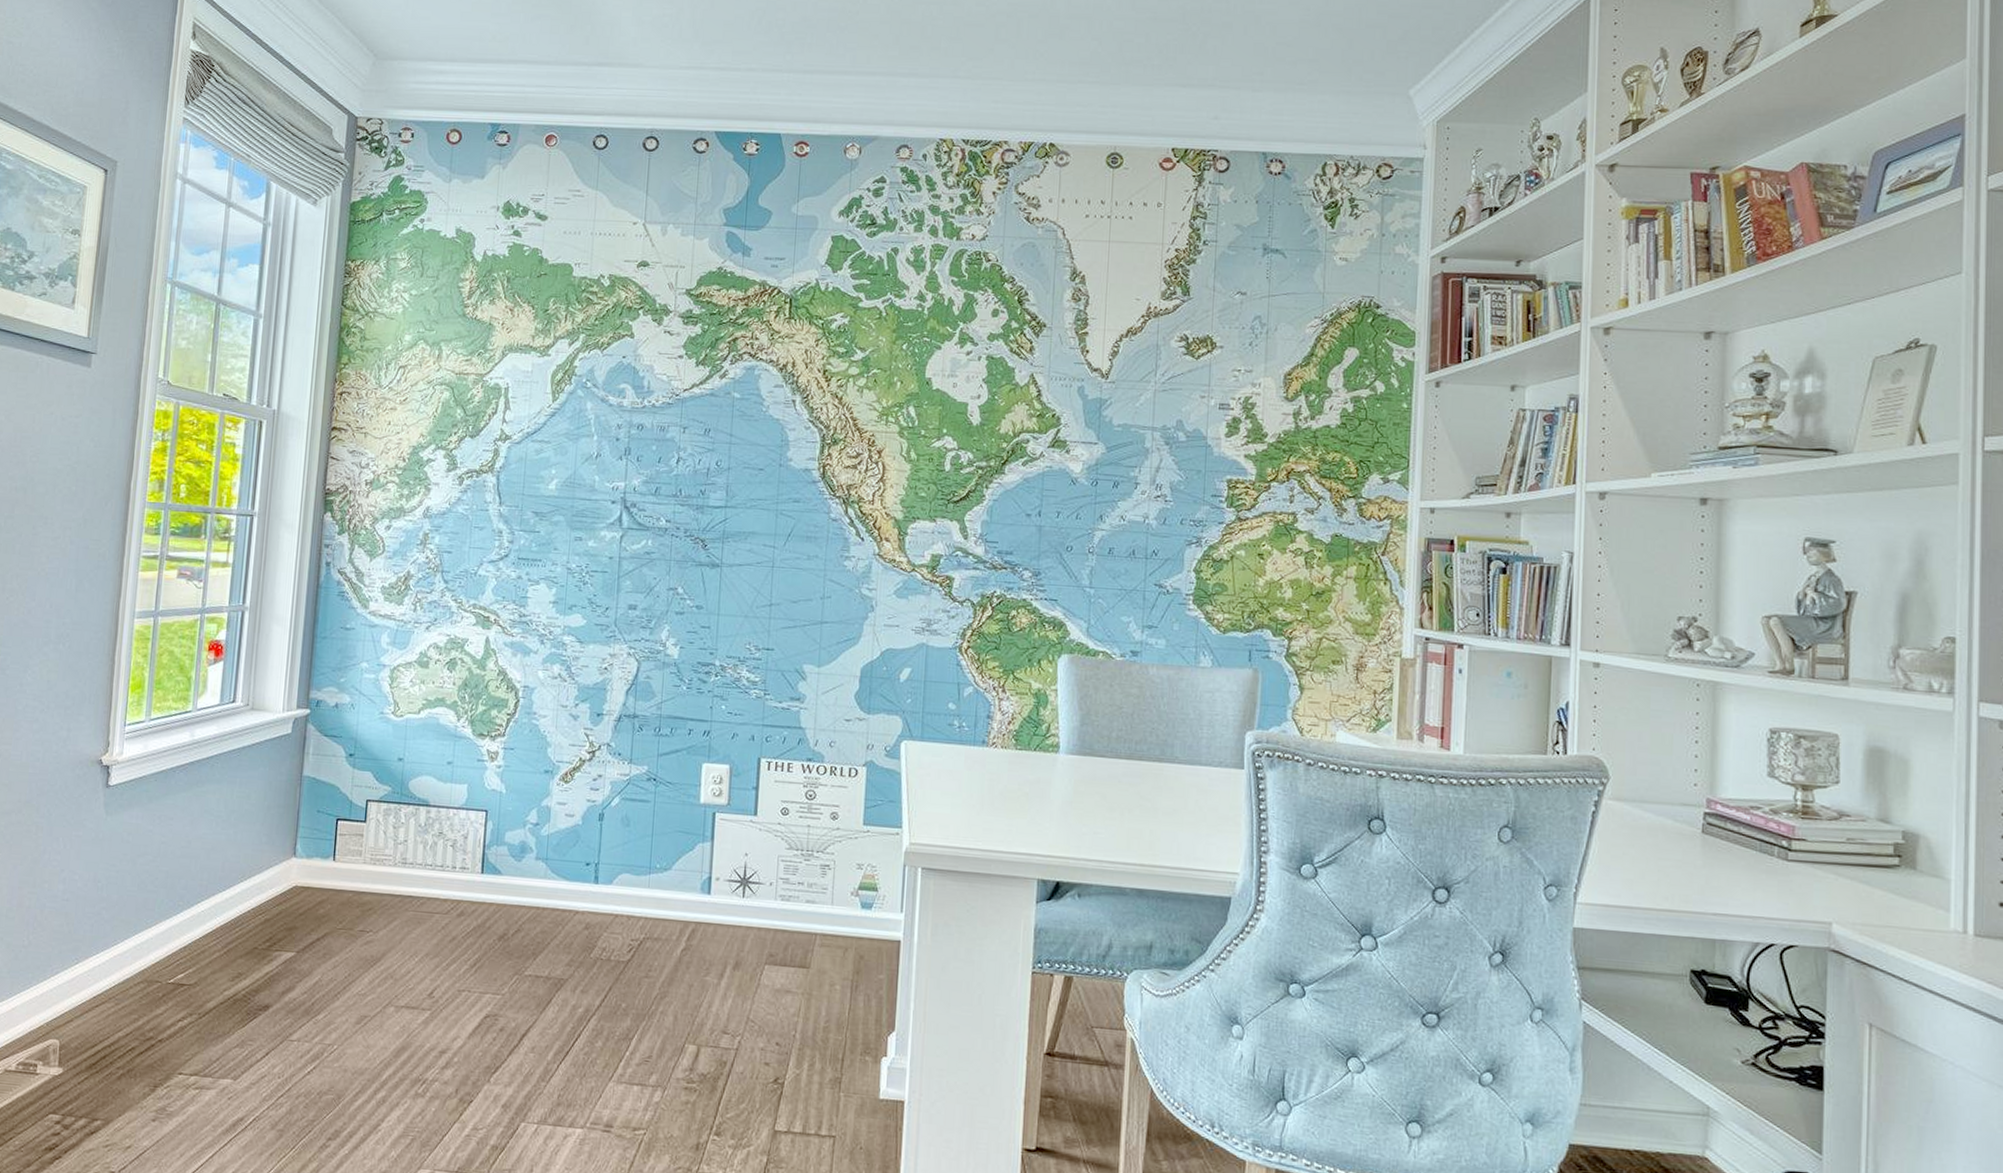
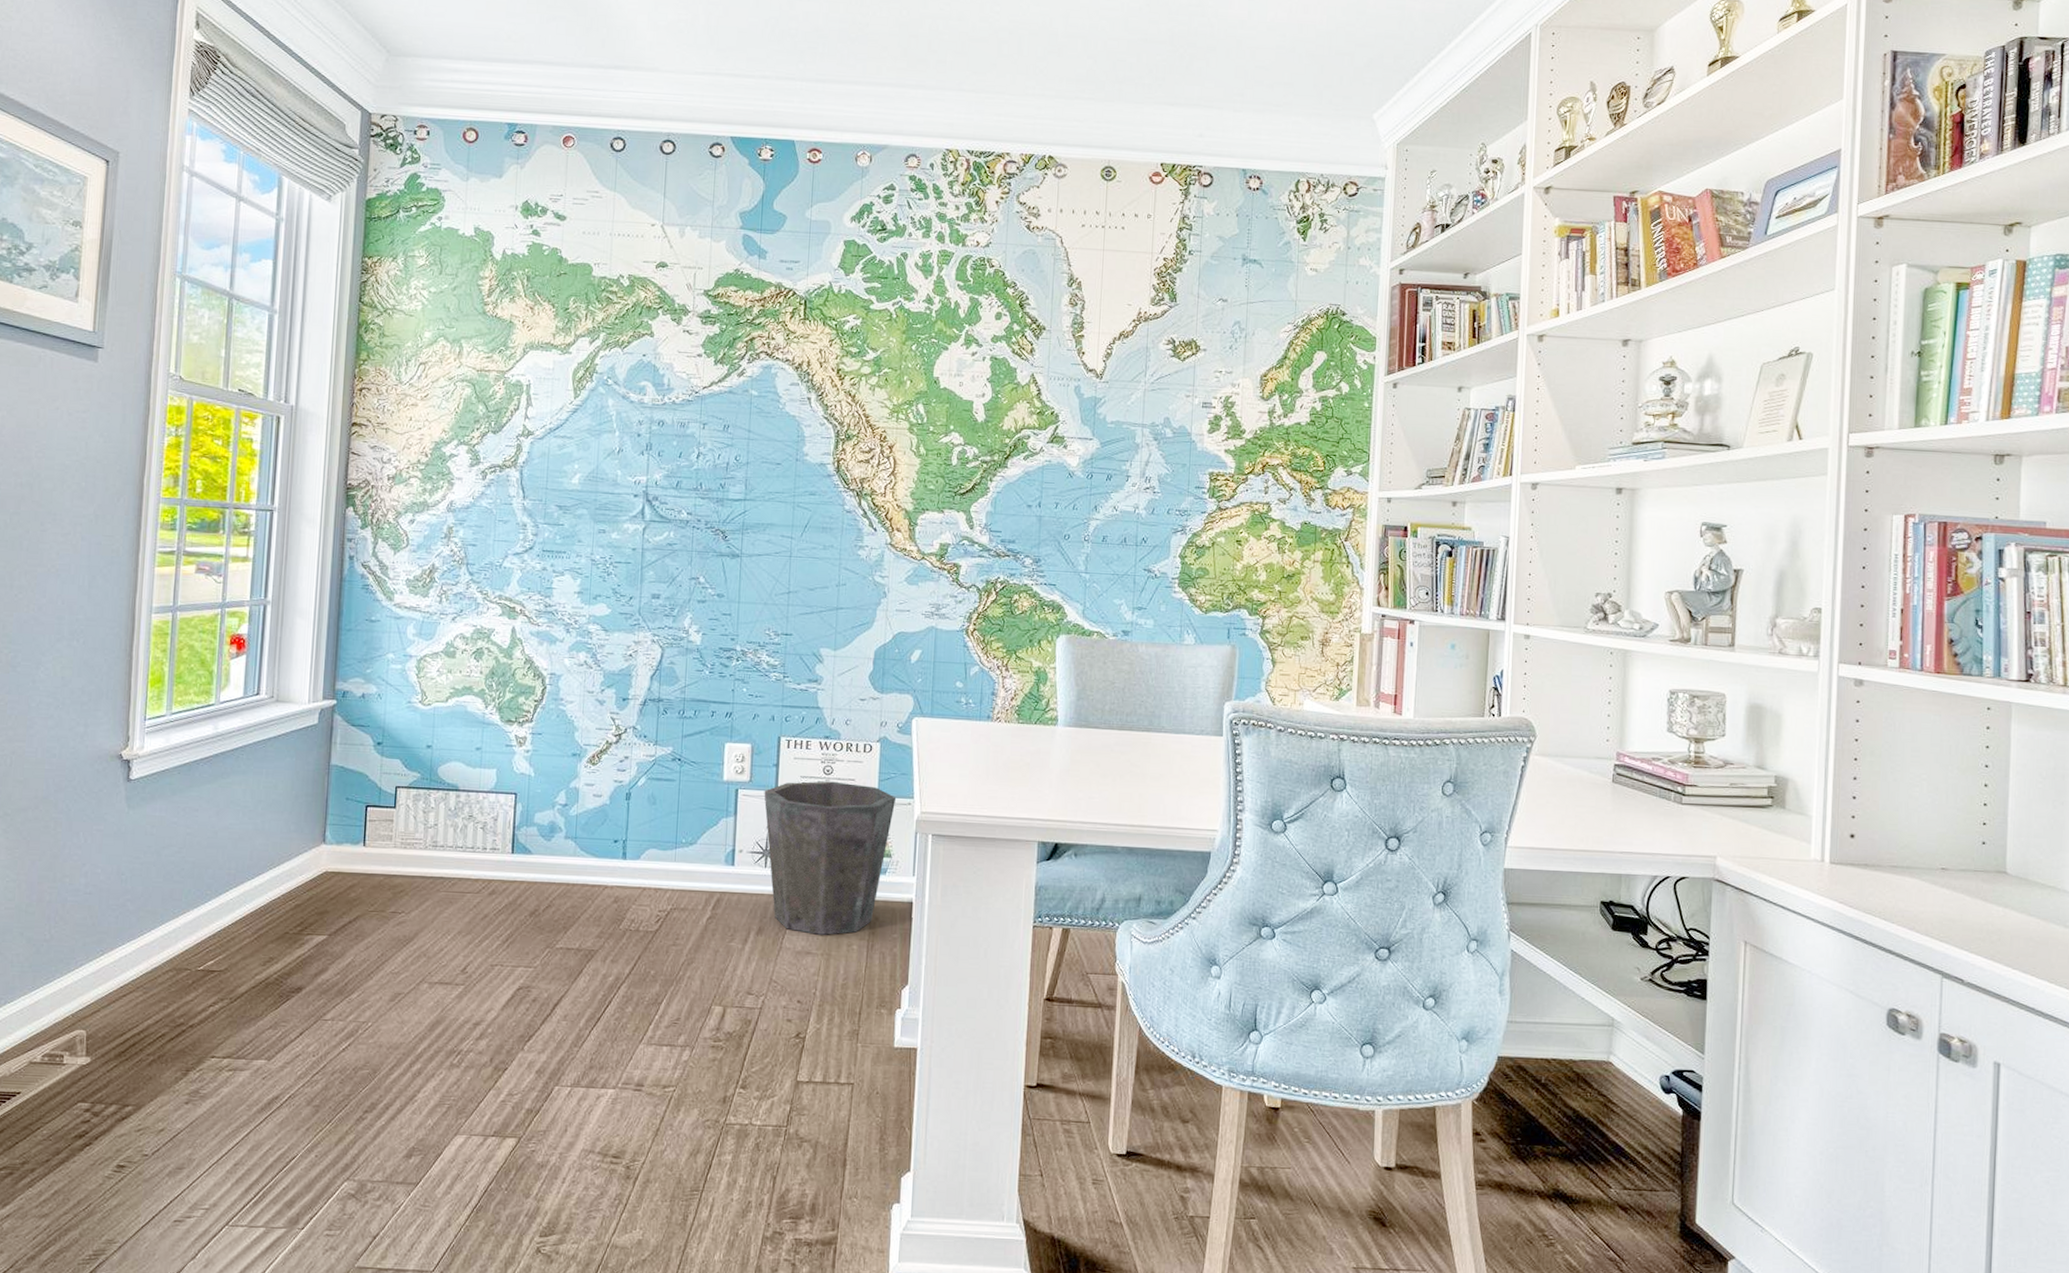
waste bin: none [742,806,882,973] -> present [764,781,896,935]

